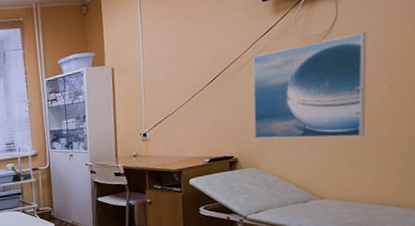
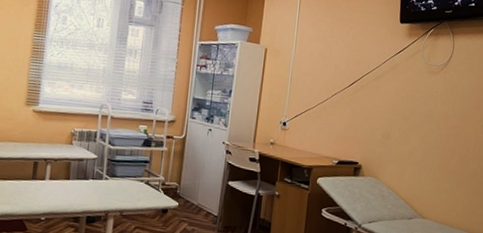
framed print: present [252,32,367,139] -> none [377,70,472,166]

